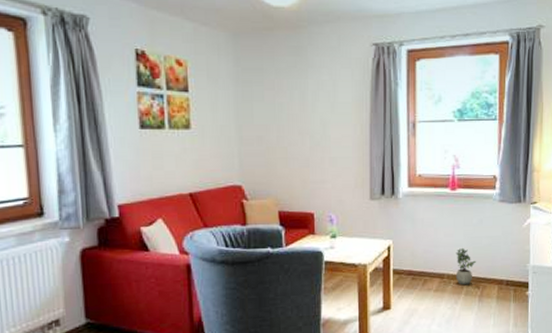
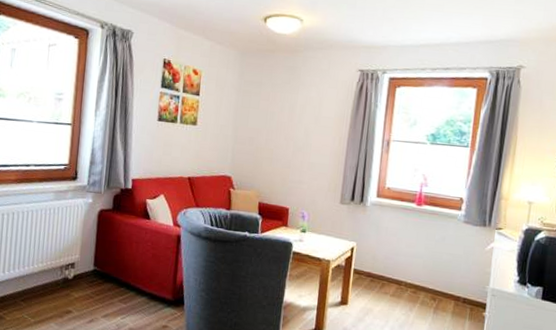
potted plant: present [455,248,476,286] -> none [413,260,435,296]

